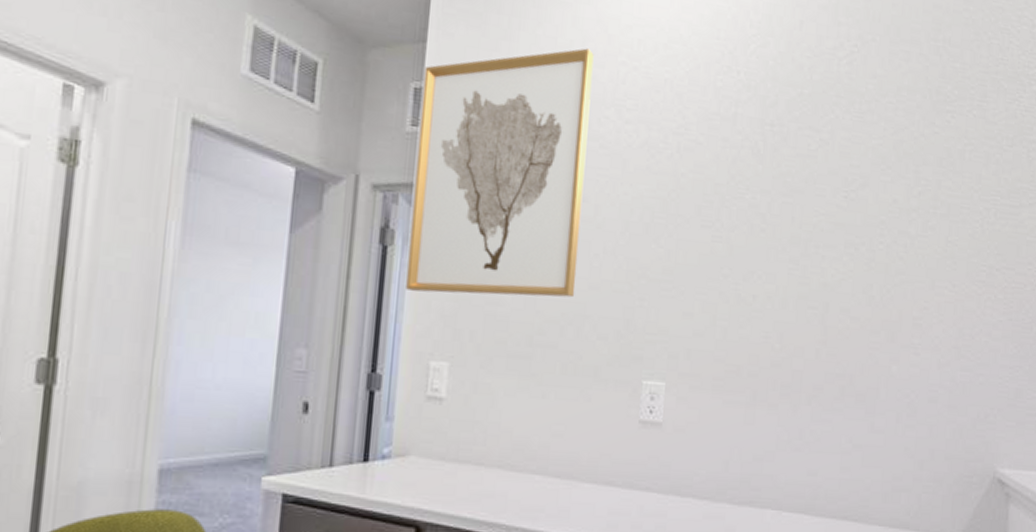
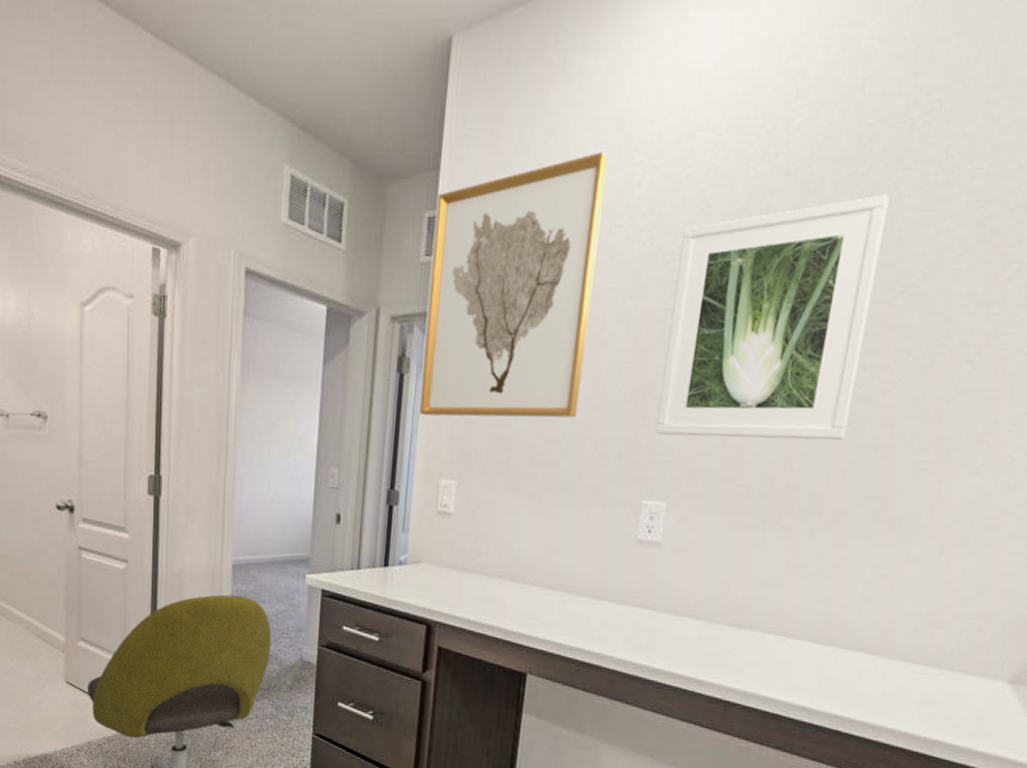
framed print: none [650,115,829,323] -> present [654,194,889,441]

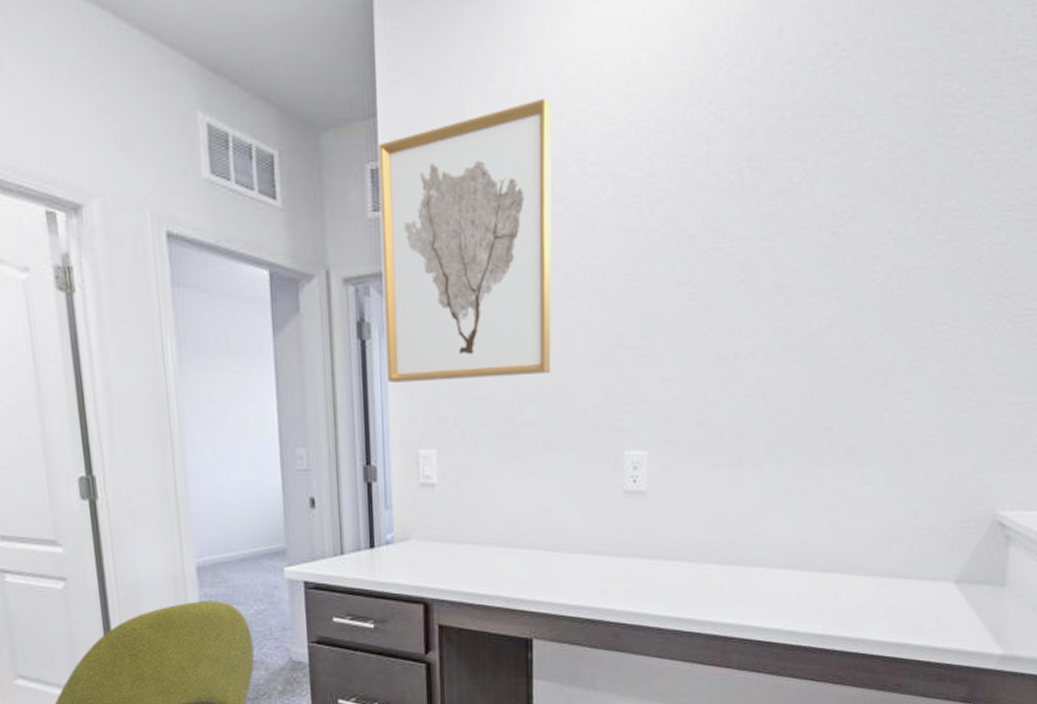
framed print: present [654,194,889,441] -> none [628,140,813,384]

